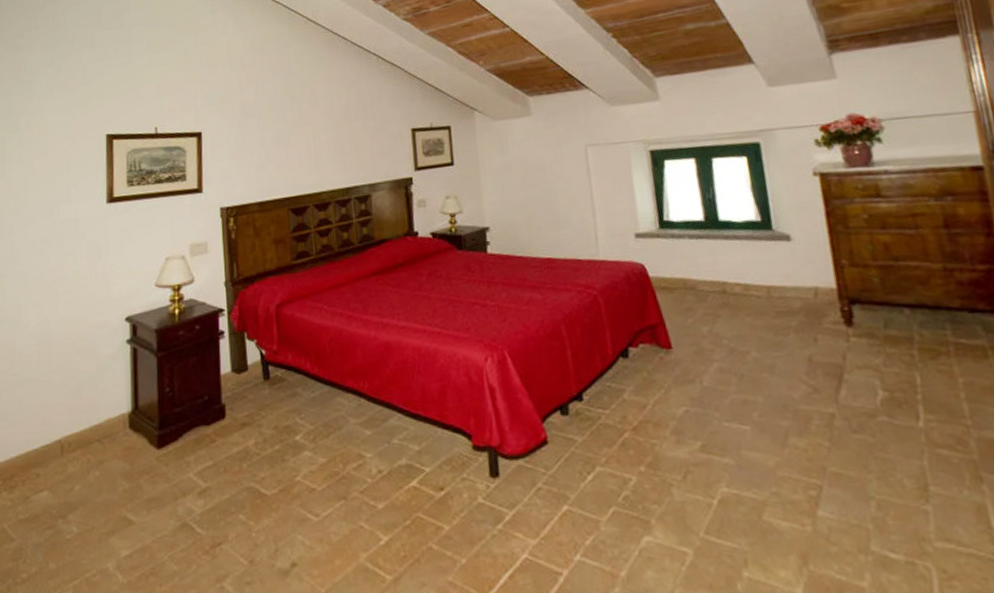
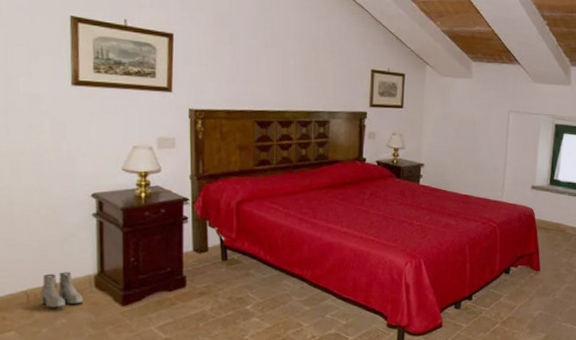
boots: none [74,412,117,458] -> present [40,272,83,308]

